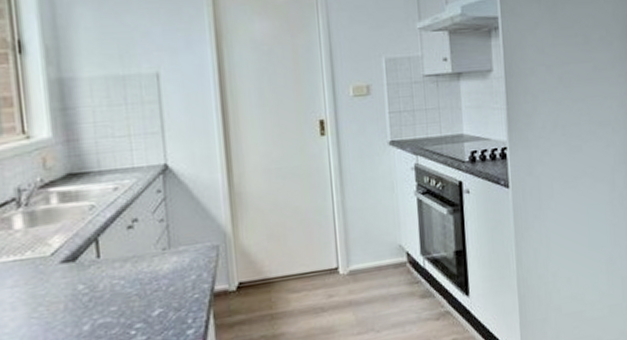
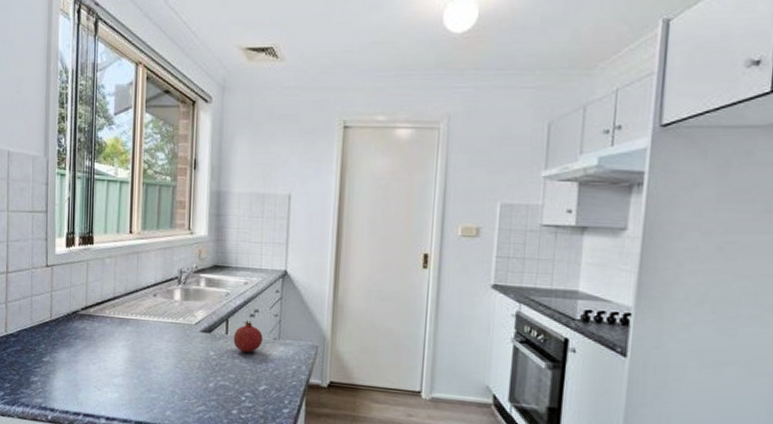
fruit: none [108,234,149,276] -> present [233,320,263,353]

